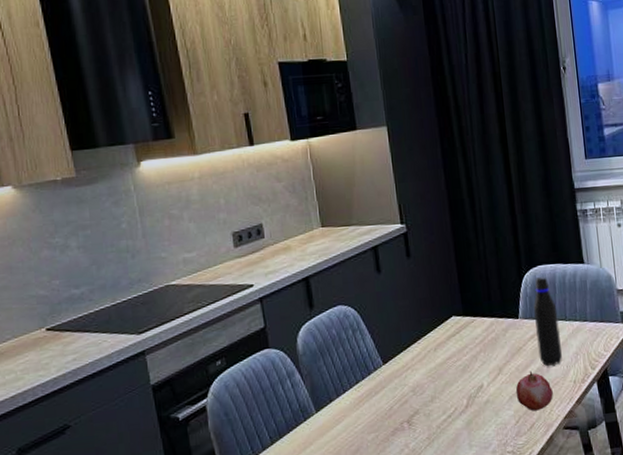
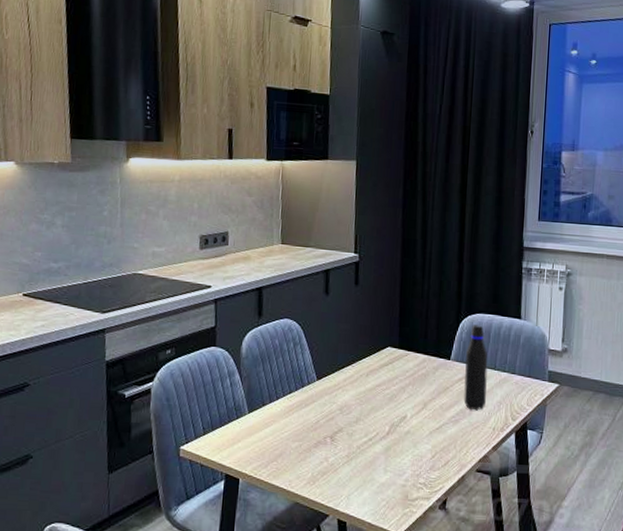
fruit: present [516,370,553,411] -> none [436,411,471,450]

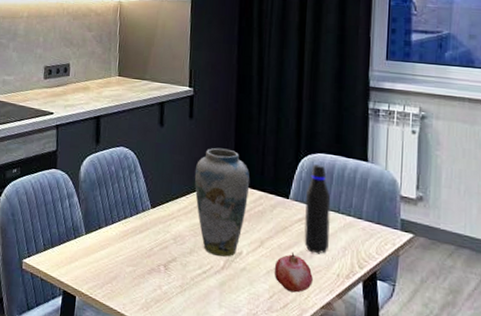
vase: none [360,314,414,423] -> present [194,147,250,257]
fruit: none [436,411,471,450] -> present [274,252,313,293]

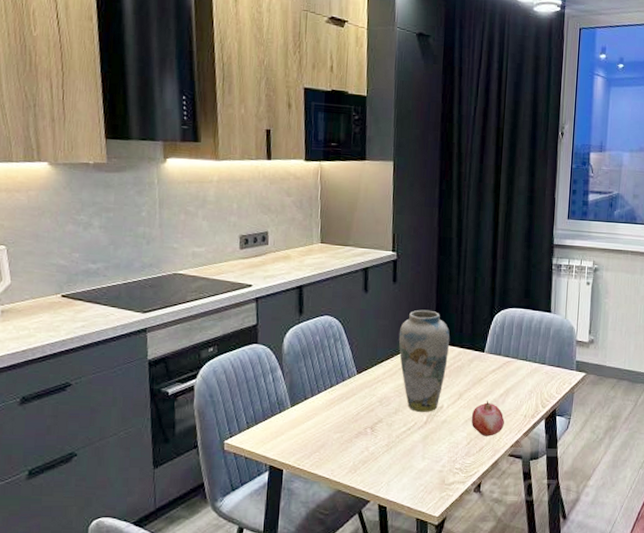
water bottle: present [304,164,331,254] -> none [497,319,520,400]

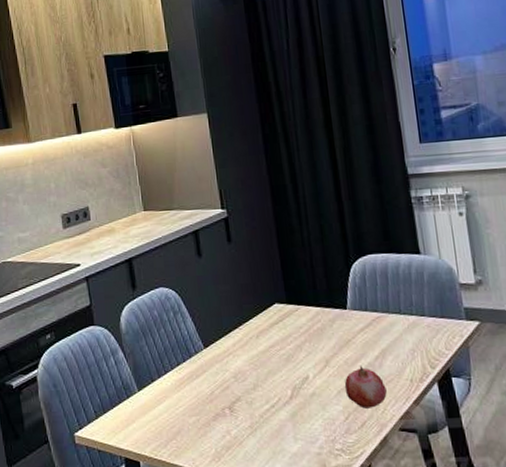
vase: present [398,309,450,413] -> none [243,268,305,387]

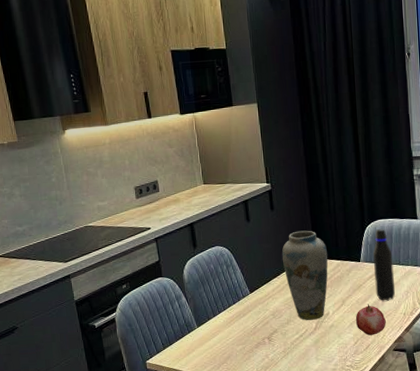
vase: none [243,268,305,387] -> present [281,230,328,321]
water bottle: none [362,267,397,362] -> present [372,229,396,301]

